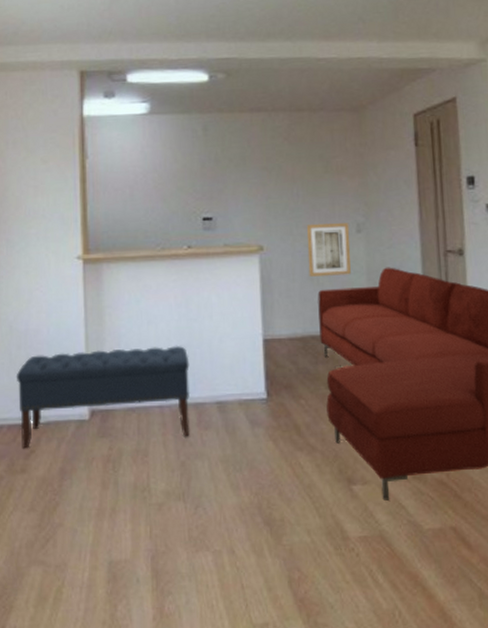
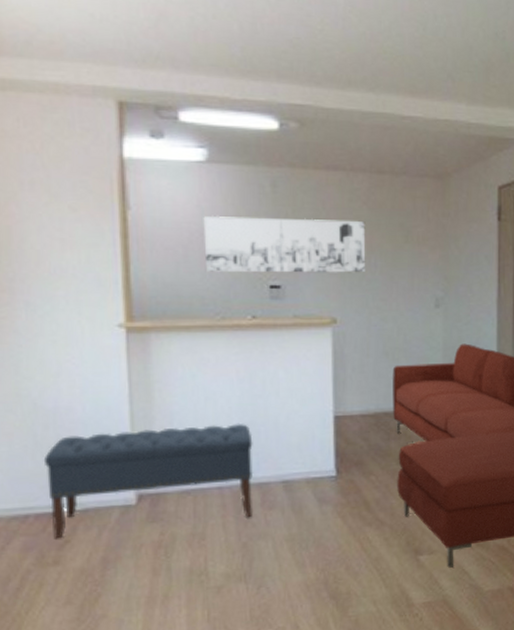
wall art: none [146,155,289,208] -> present [203,216,366,273]
wall art: present [306,223,351,277] -> none [383,297,428,352]

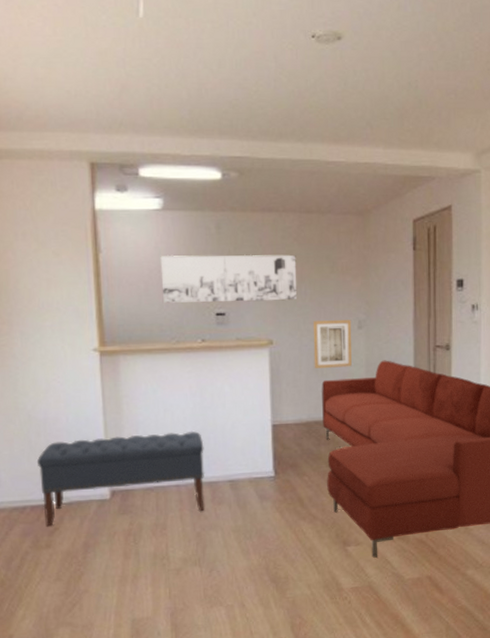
wall art: none [383,297,428,352] -> present [312,320,352,368]

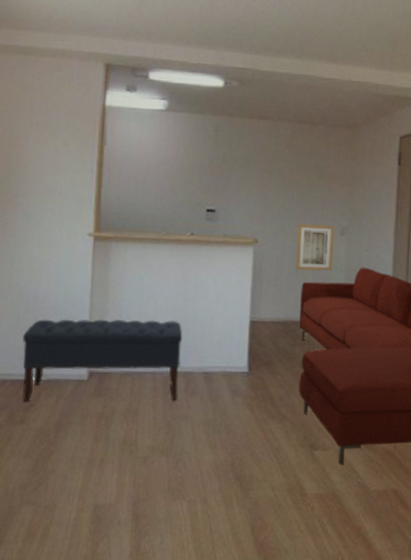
wall art: present [160,254,297,303] -> none [158,152,287,203]

